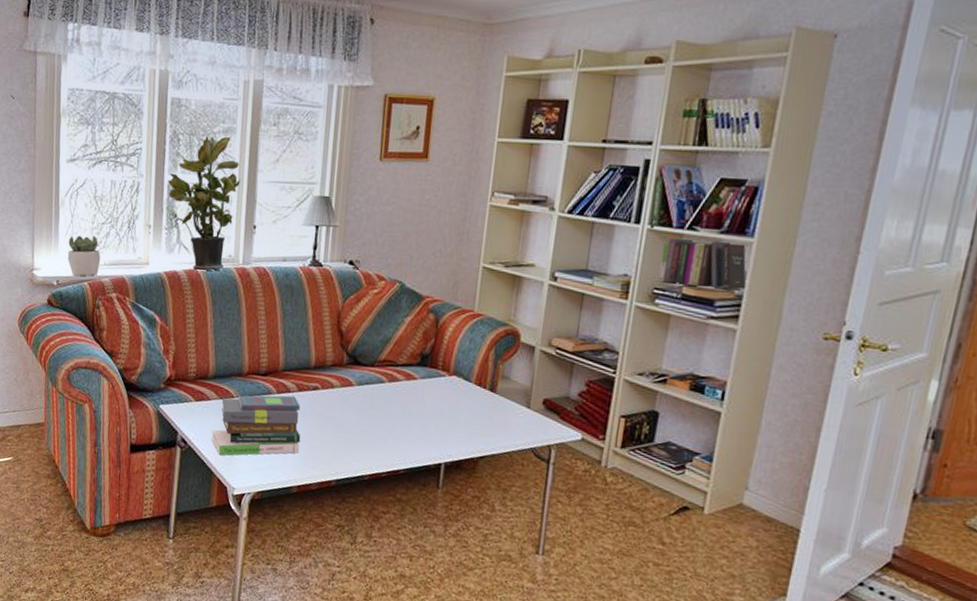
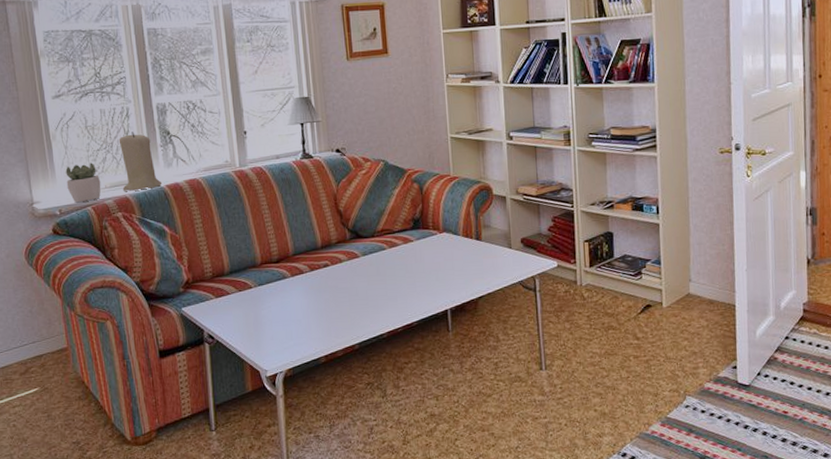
candle: none [120,209,161,273] -> present [118,131,163,191]
potted plant: present [167,135,240,271] -> none [155,56,225,179]
books: present [211,395,301,456] -> none [236,276,321,343]
books: present [658,238,747,290] -> none [589,88,657,128]

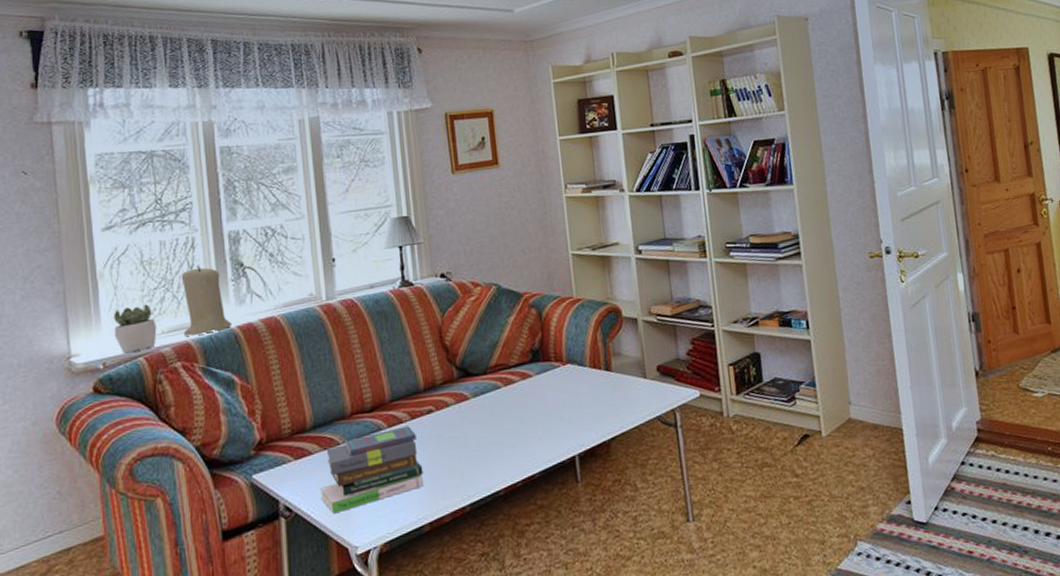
books: none [236,276,321,343] -> present [319,426,424,514]

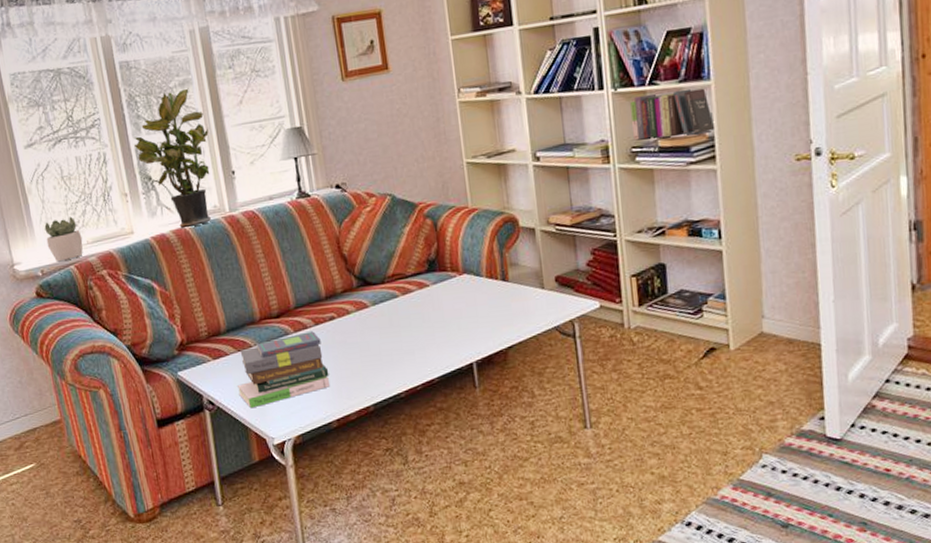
candle: present [181,265,233,336] -> none [97,179,148,247]
potted plant: none [227,175,310,318] -> present [133,88,211,229]
books: none [724,191,799,237] -> present [630,88,715,141]

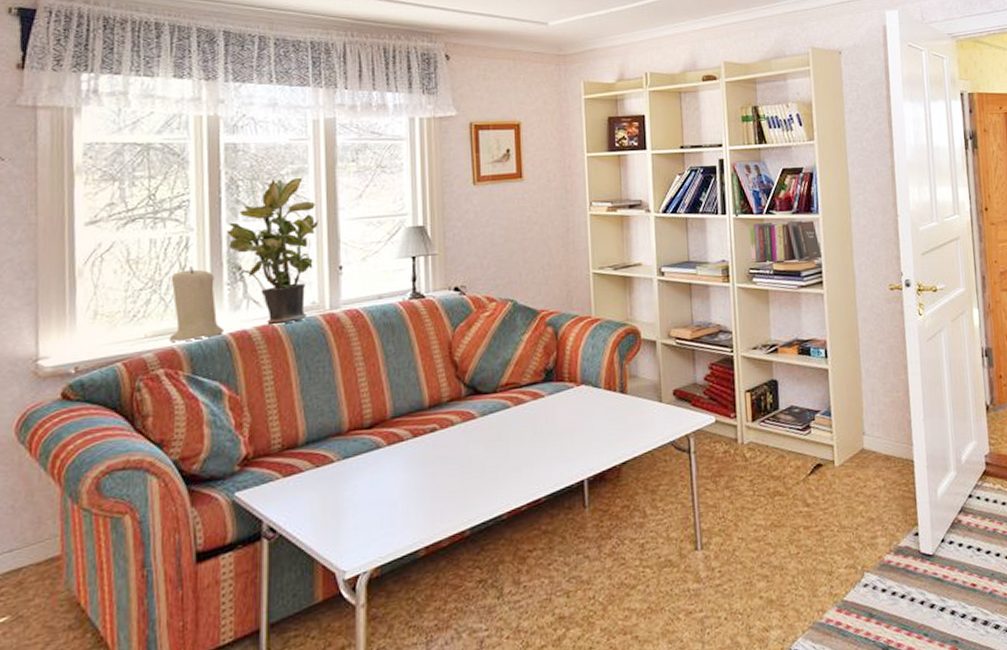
succulent plant: present [44,216,83,262] -> none [90,305,140,358]
candle: none [97,179,148,247] -> present [168,266,225,342]
books: present [236,331,329,409] -> none [308,444,423,536]

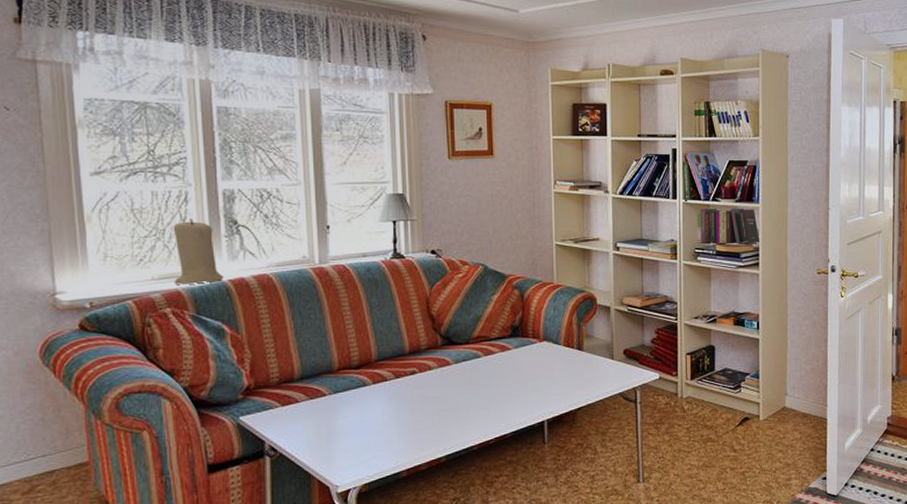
potted plant: present [226,177,318,325] -> none [221,142,307,275]

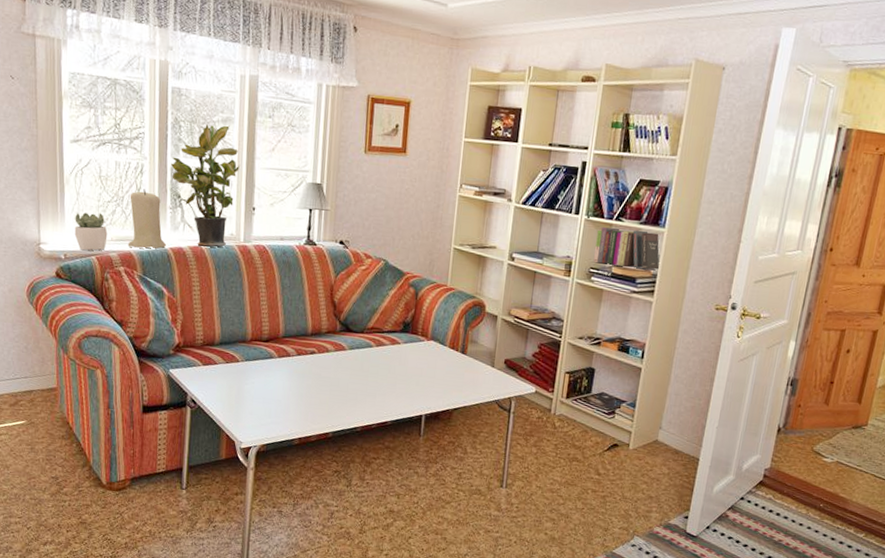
succulent plant: none [101,250,147,295] -> present [74,212,108,251]
potted plant: none [221,142,307,275] -> present [170,123,240,248]

